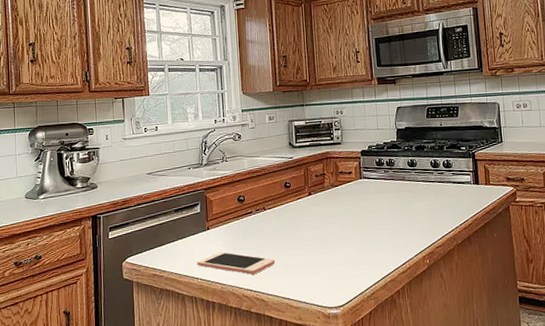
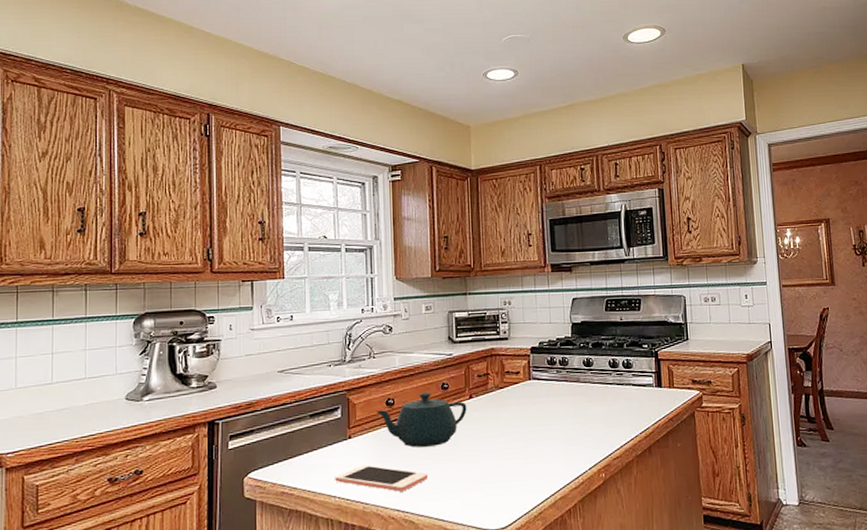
teapot: none [229,190,307,237] -> present [376,392,467,447]

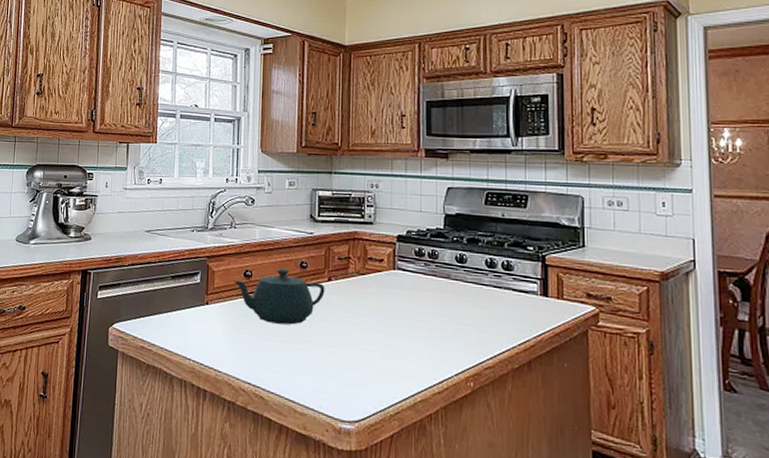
cell phone: present [335,465,429,492] -> none [190,332,282,366]

